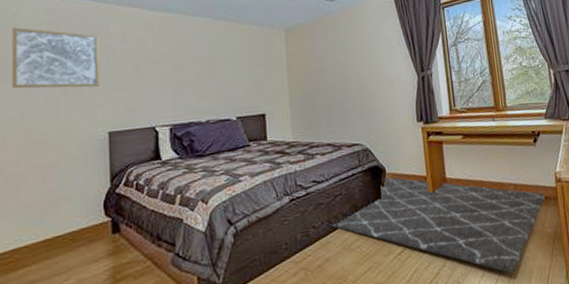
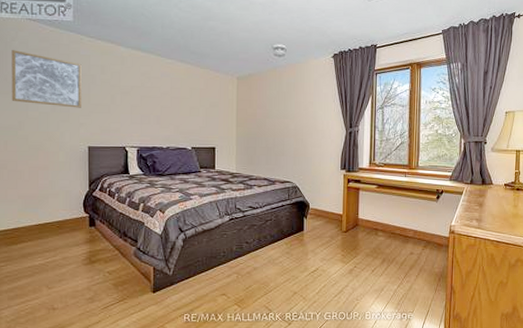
rug: present [330,176,546,273] -> none [260,211,439,298]

